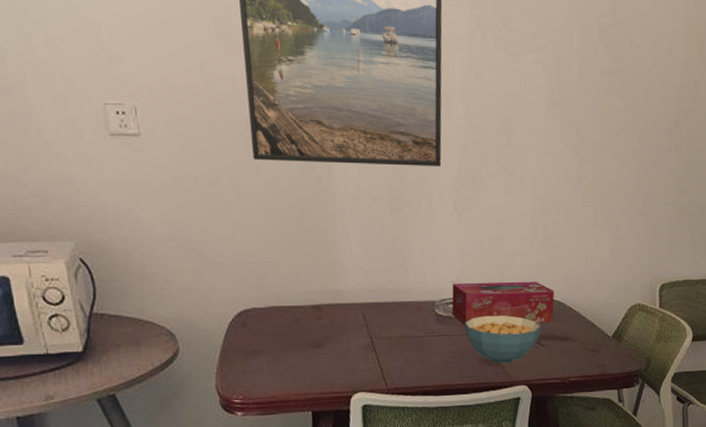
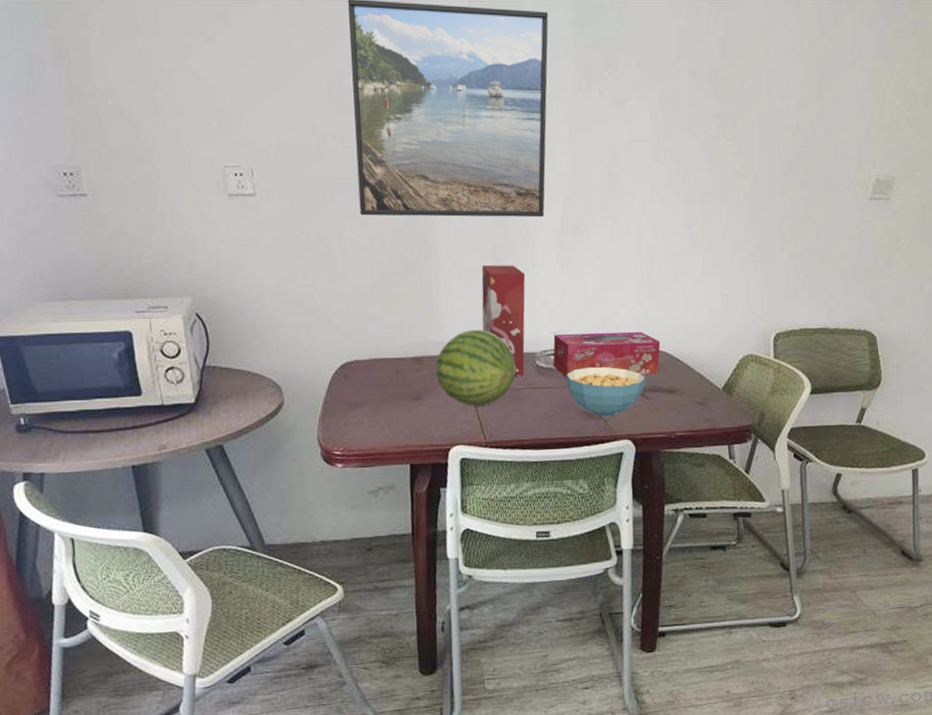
fruit: none [335,278,416,353] -> present [435,330,516,405]
cereal box: none [380,214,424,324] -> present [481,265,526,376]

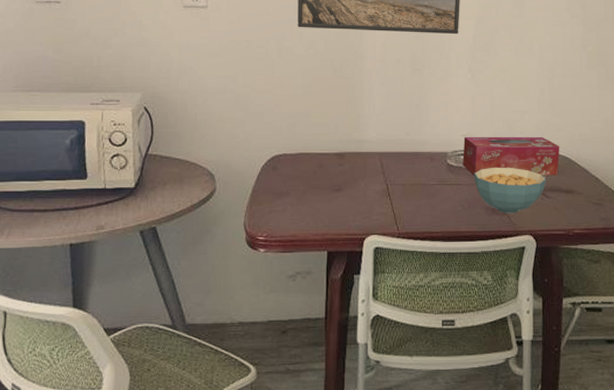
fruit: present [435,330,516,405] -> none [356,130,428,198]
cereal box: present [481,265,526,376] -> none [400,74,441,173]

